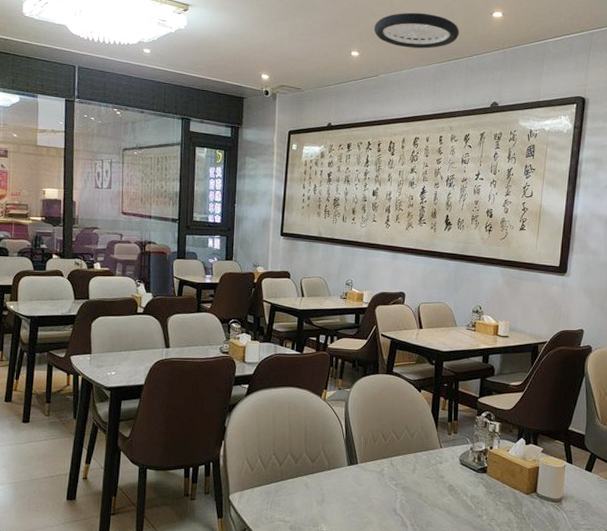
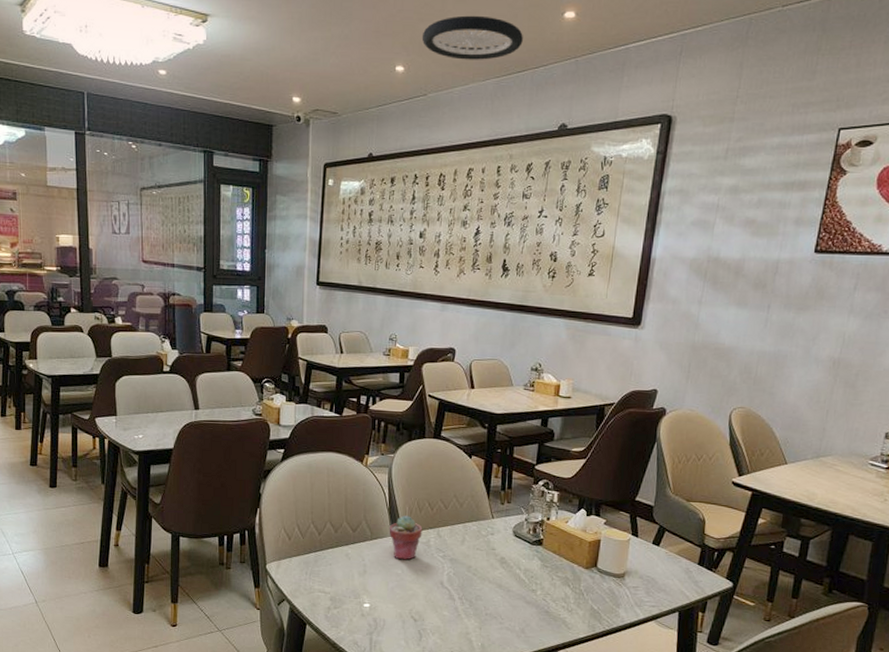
potted succulent: none [345,446,377,489] -> present [389,515,423,560]

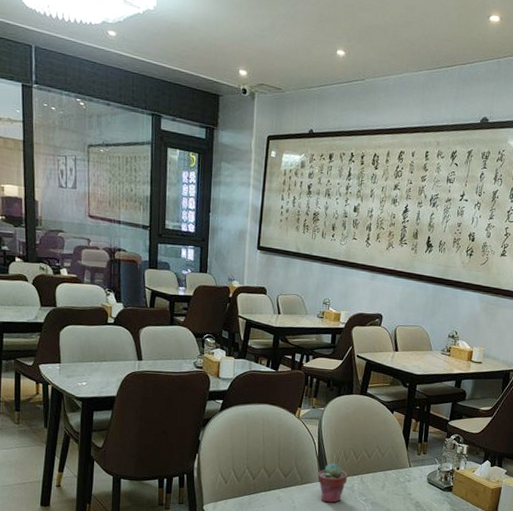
ceiling light: present [421,15,523,60] -> none [362,8,453,53]

